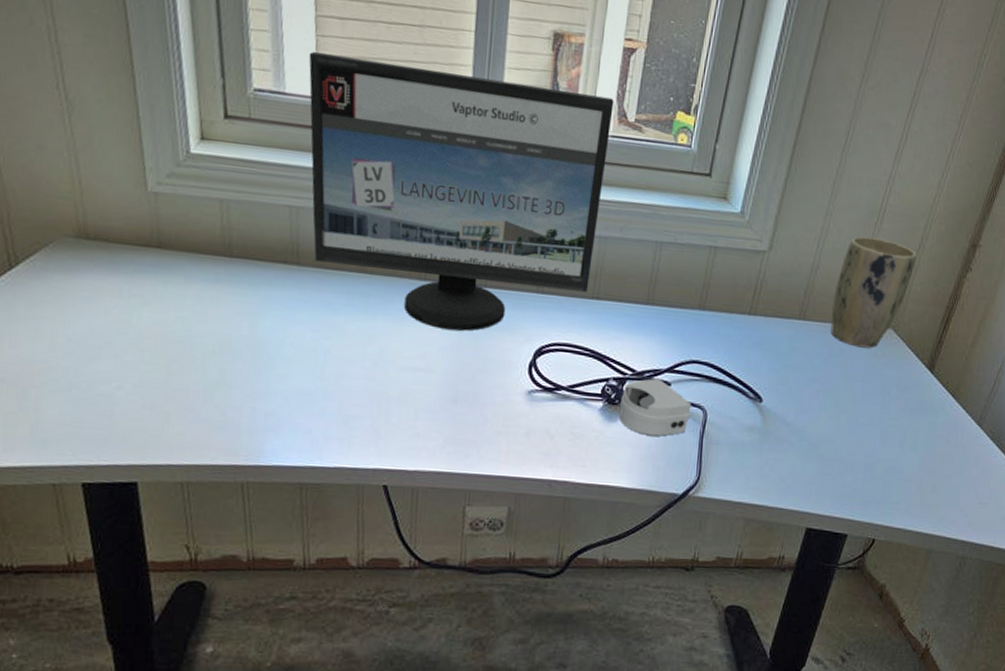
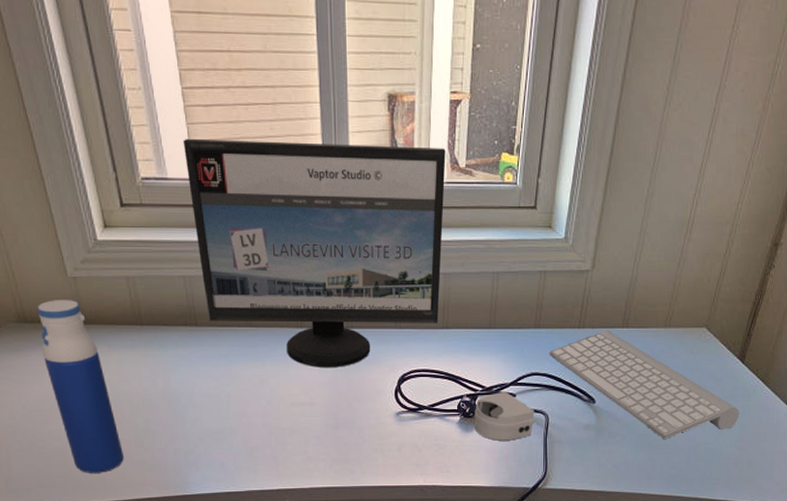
water bottle: none [103,216,187,429] -> present [37,300,124,473]
keyboard: none [713,320,925,453] -> present [549,330,739,440]
plant pot: present [831,236,917,348] -> none [650,246,724,347]

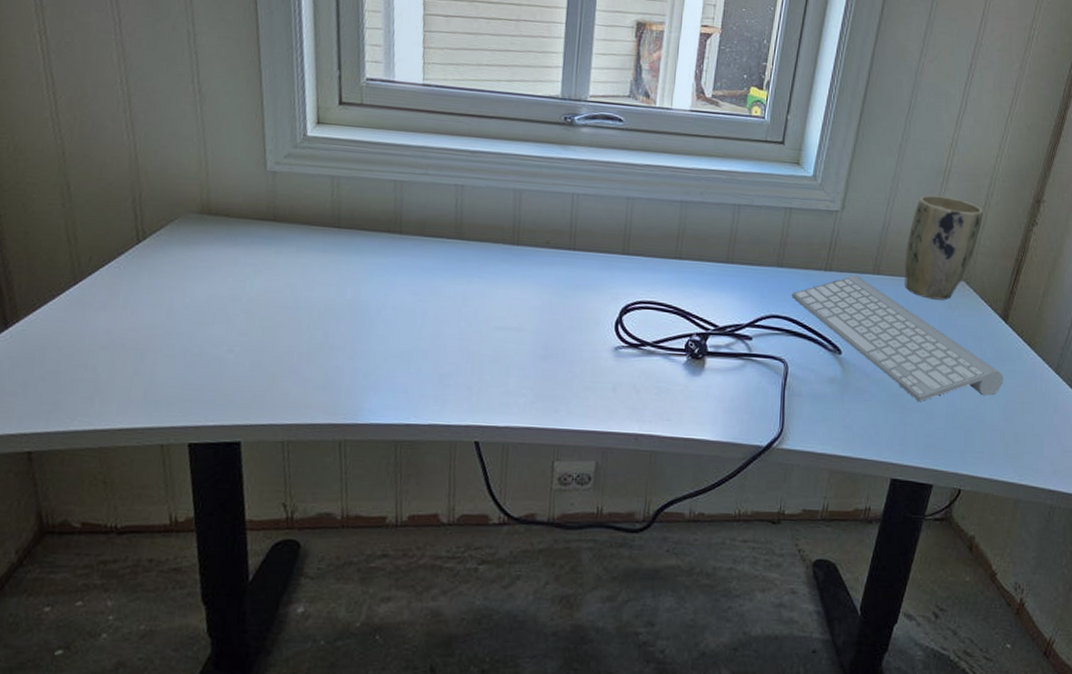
water bottle: present [37,300,124,473] -> none [220,193,292,390]
computer monitor: present [183,138,446,367] -> none [415,44,692,292]
computer mouse: present [475,391,535,441] -> none [703,332,773,389]
plant pot: none [650,246,724,347] -> present [904,195,983,300]

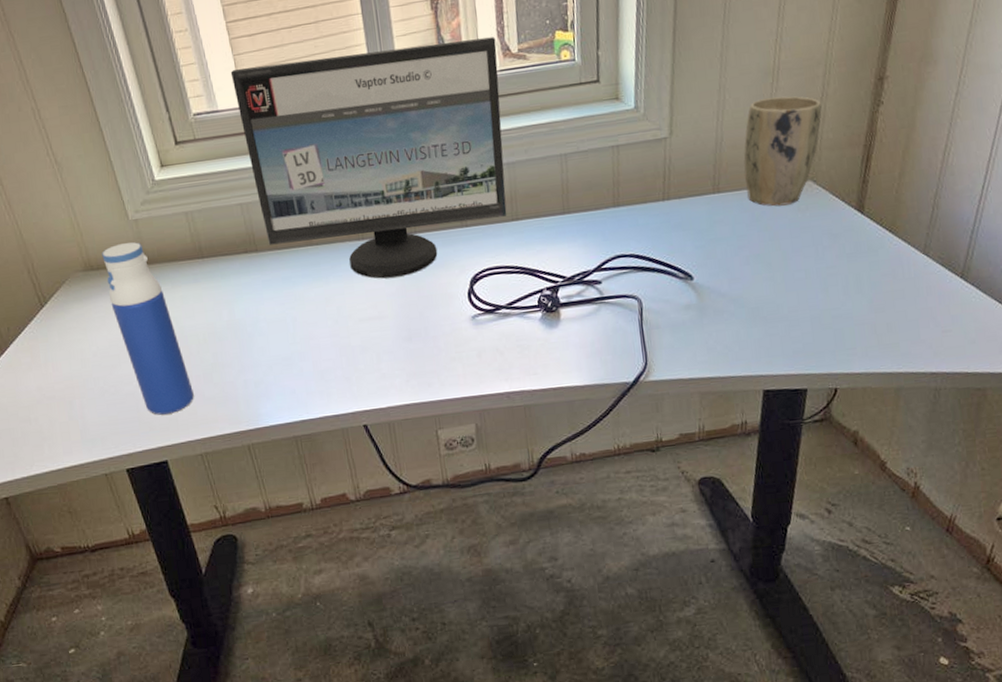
water bottle: none [220,193,292,390] -> present [102,242,194,415]
computer monitor: none [415,44,692,292] -> present [230,37,507,279]
keyboard: present [791,275,1003,403] -> none [633,198,868,312]

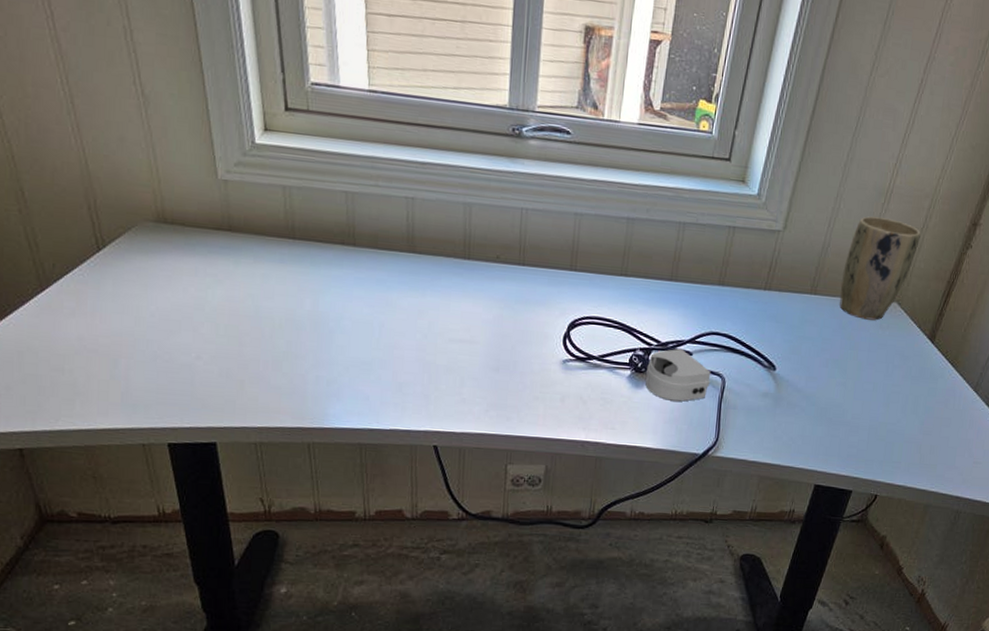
water bottle: present [102,242,194,415] -> none [179,202,258,395]
computer monitor: present [230,37,507,279] -> none [360,46,641,306]
computer mouse: none [557,279,626,334] -> present [645,348,711,402]

